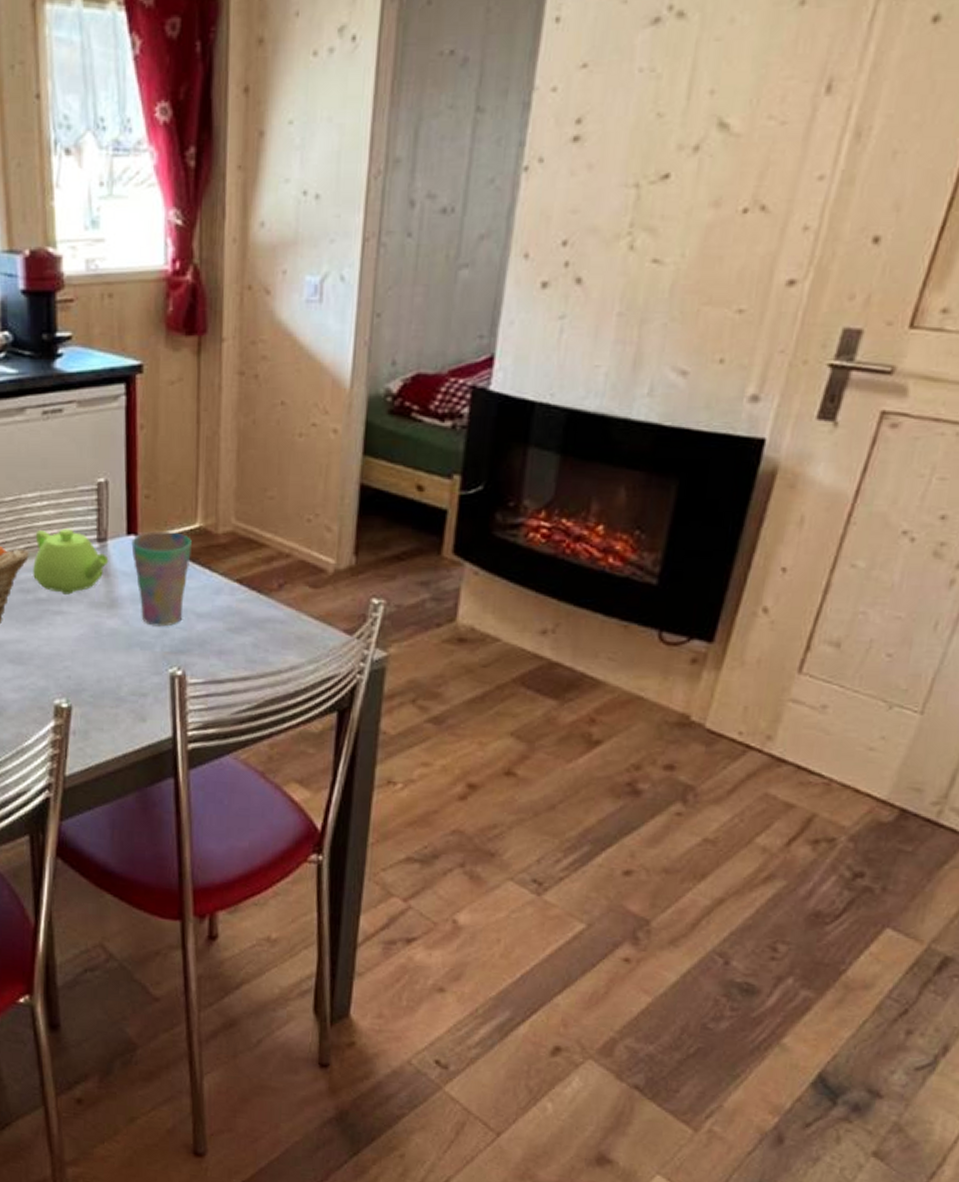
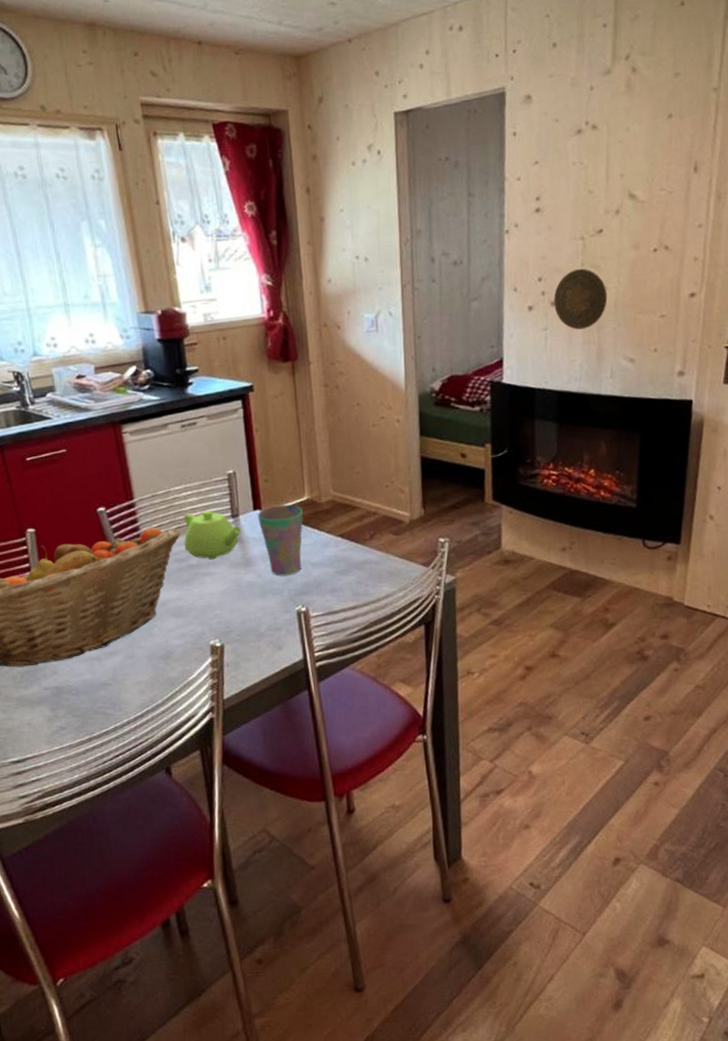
decorative plate: none [580,231,663,321] -> present [553,268,608,330]

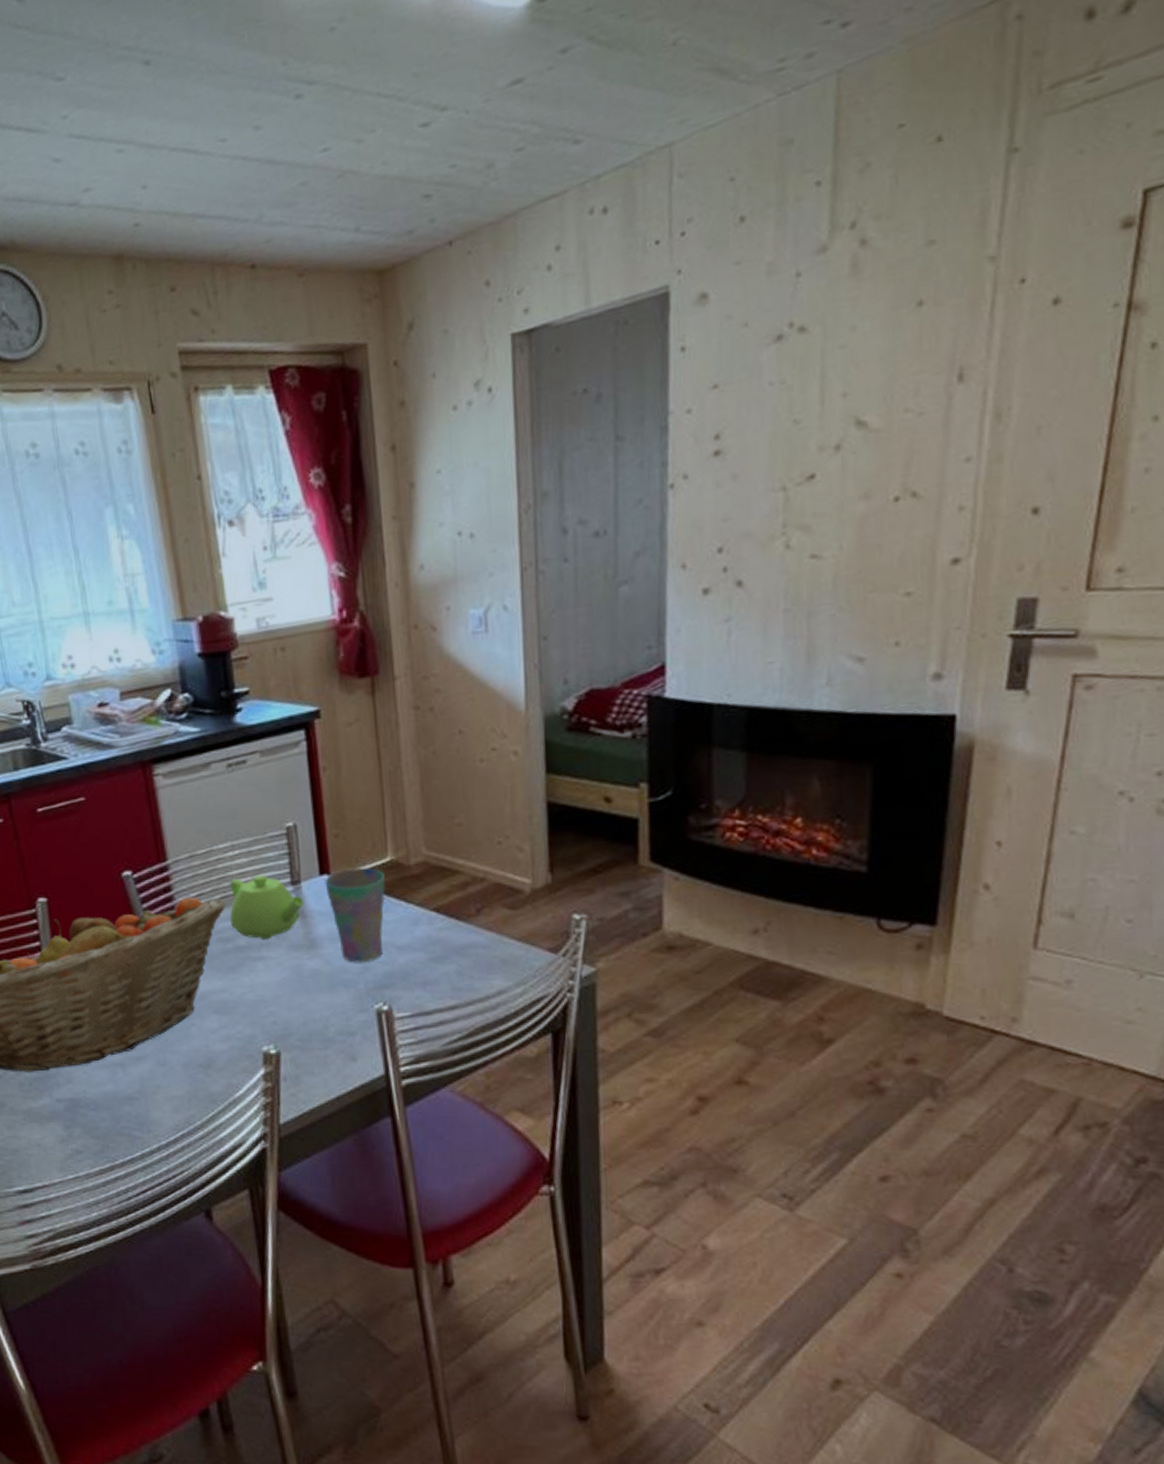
decorative plate: present [553,268,608,330] -> none [740,531,823,619]

